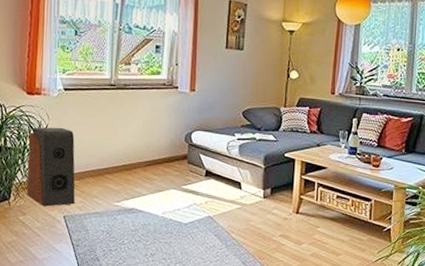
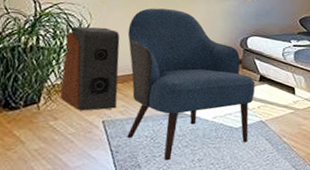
armchair: none [81,106,202,255] -> present [127,8,256,161]

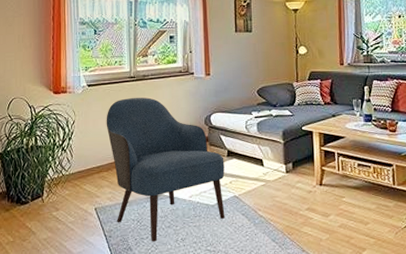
speaker: present [60,26,120,111] -> none [57,122,104,201]

